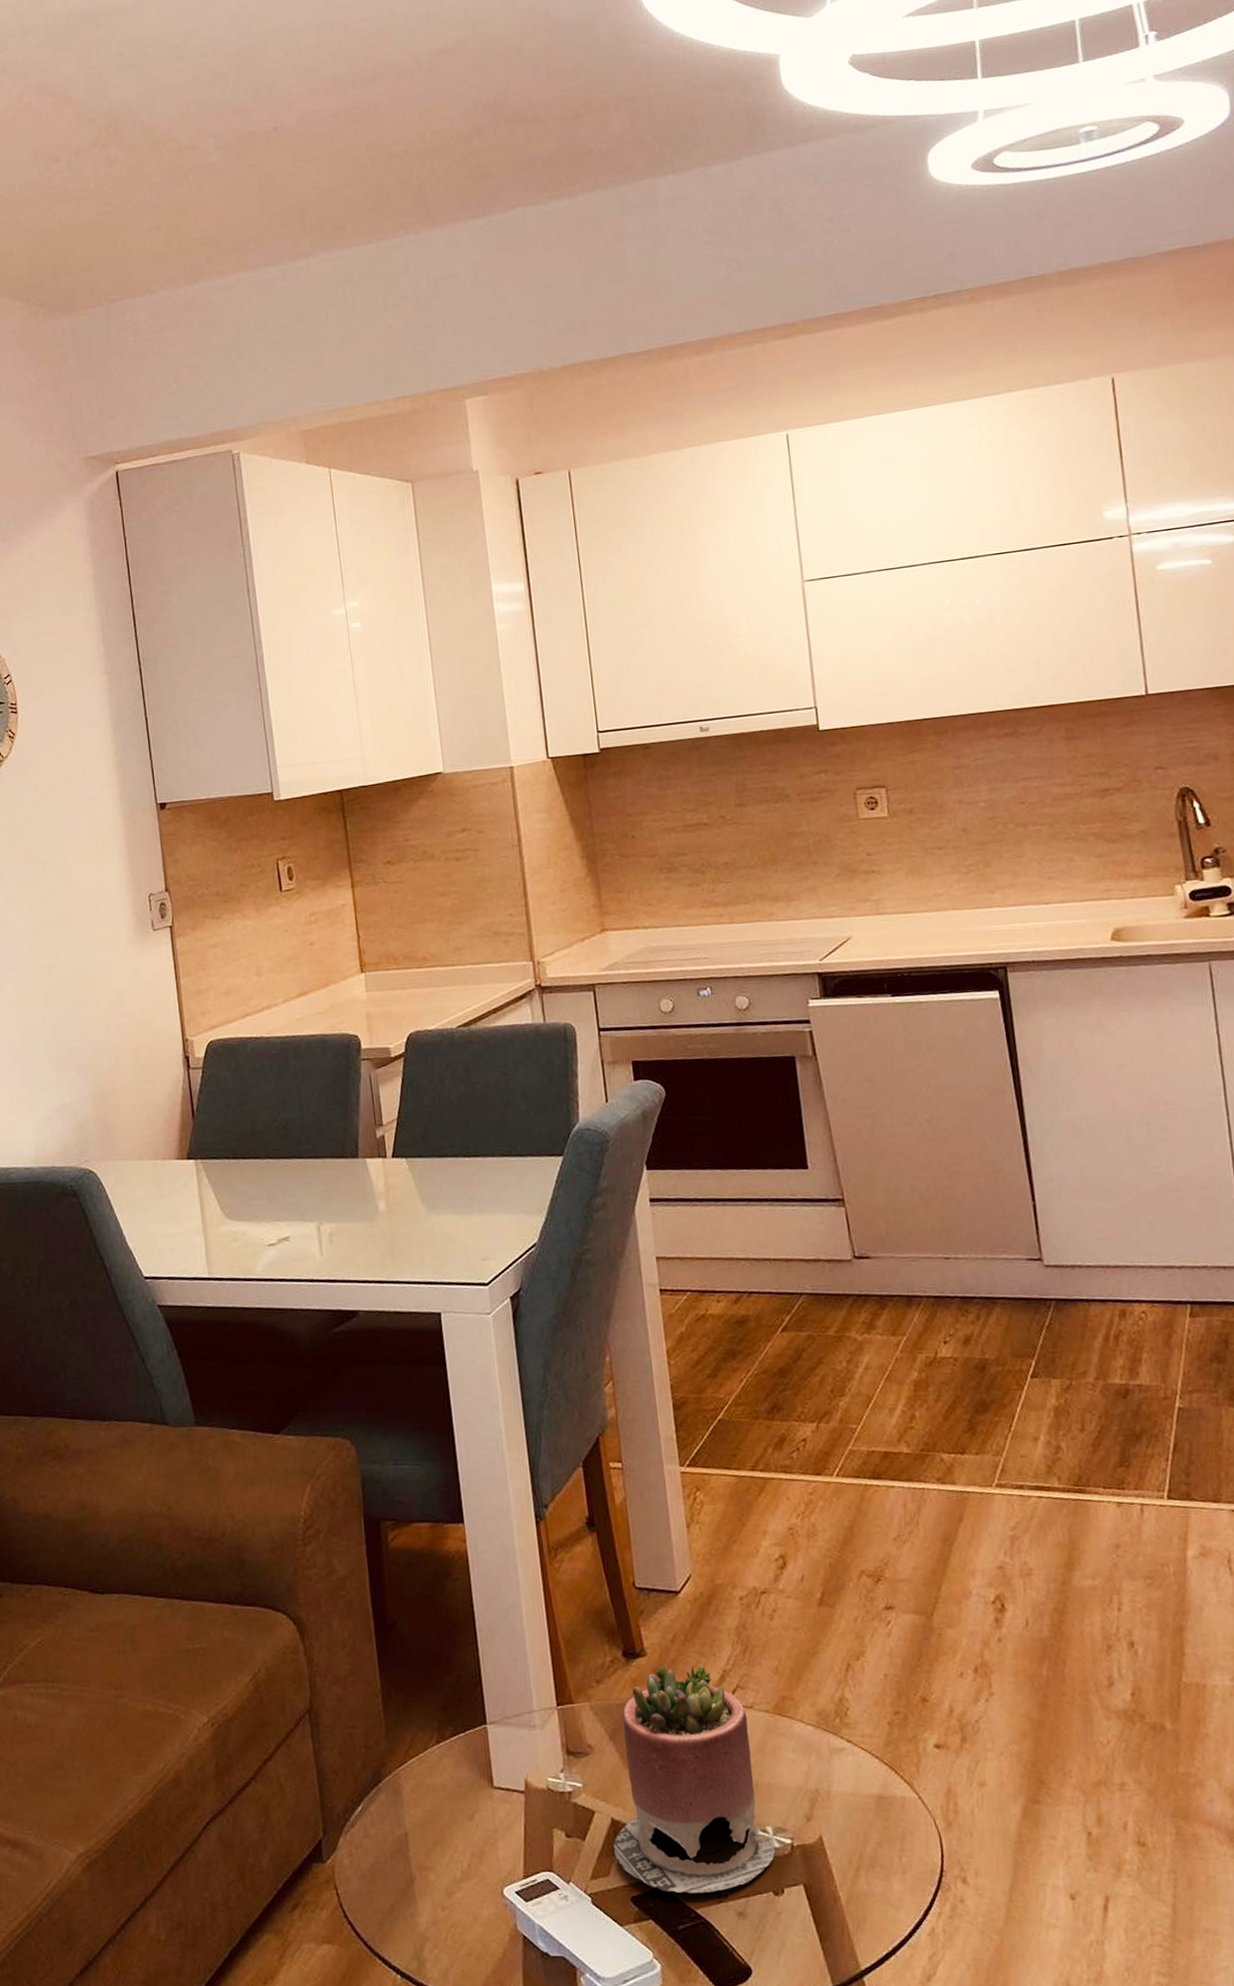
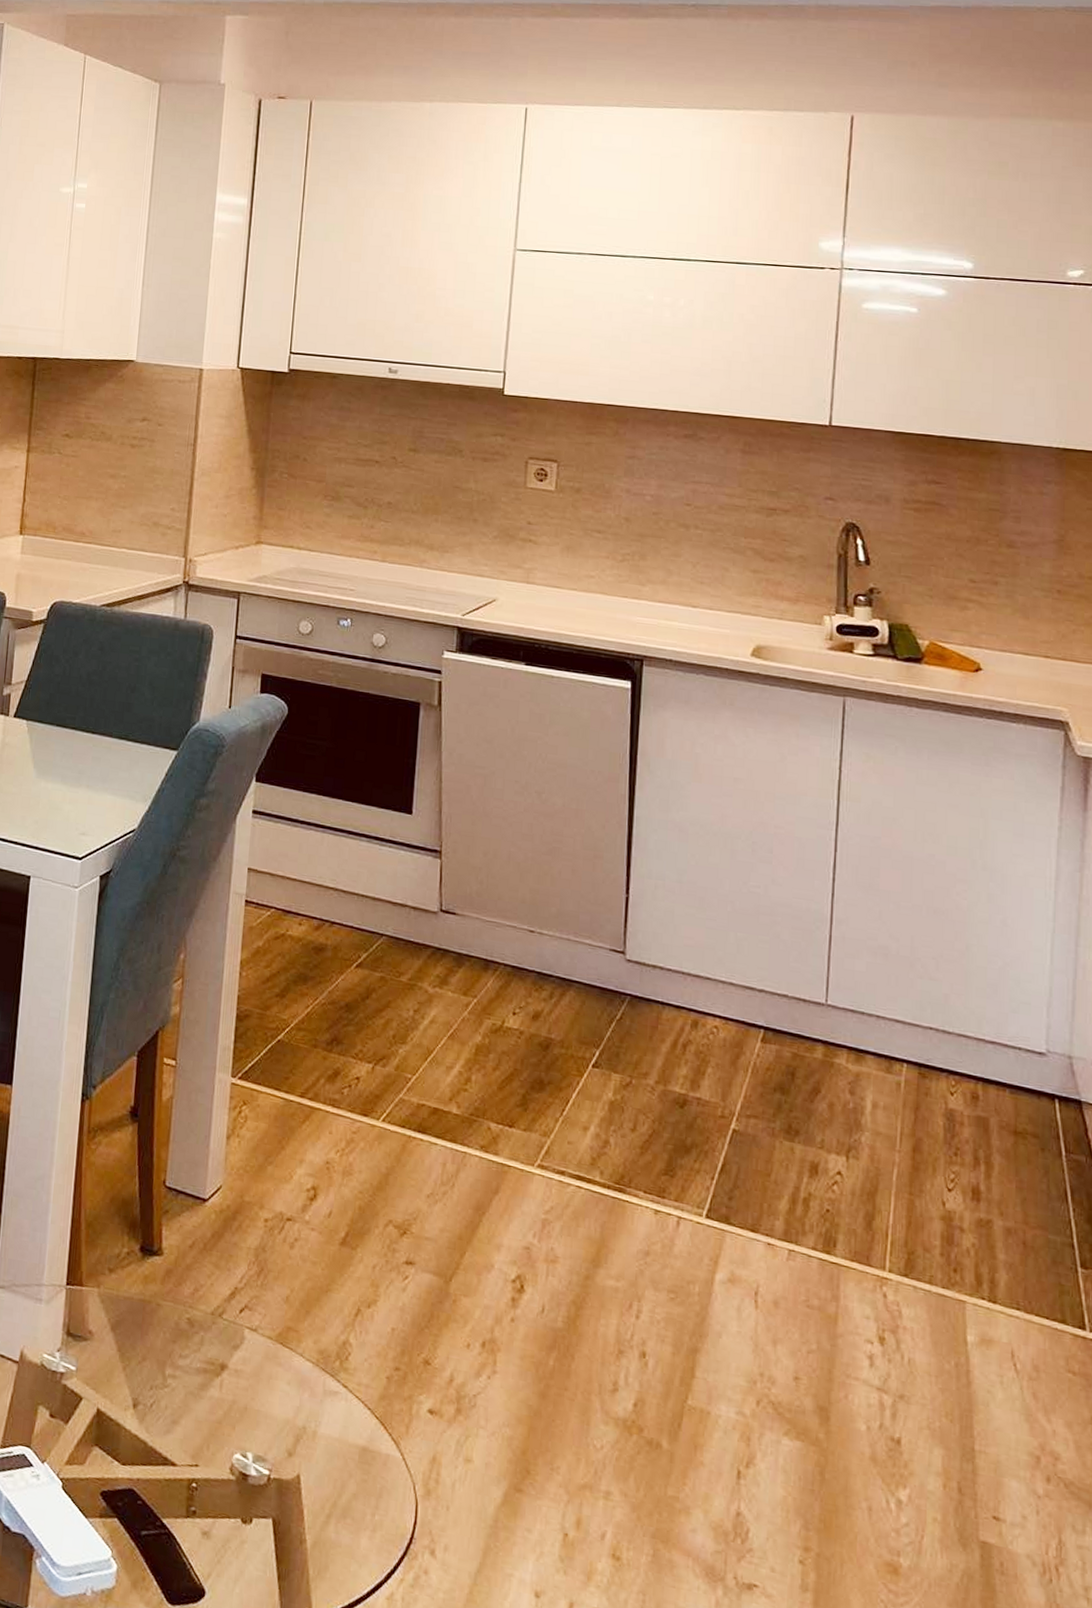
succulent planter: present [614,1665,776,1894] -> none [93,1270,253,1506]

